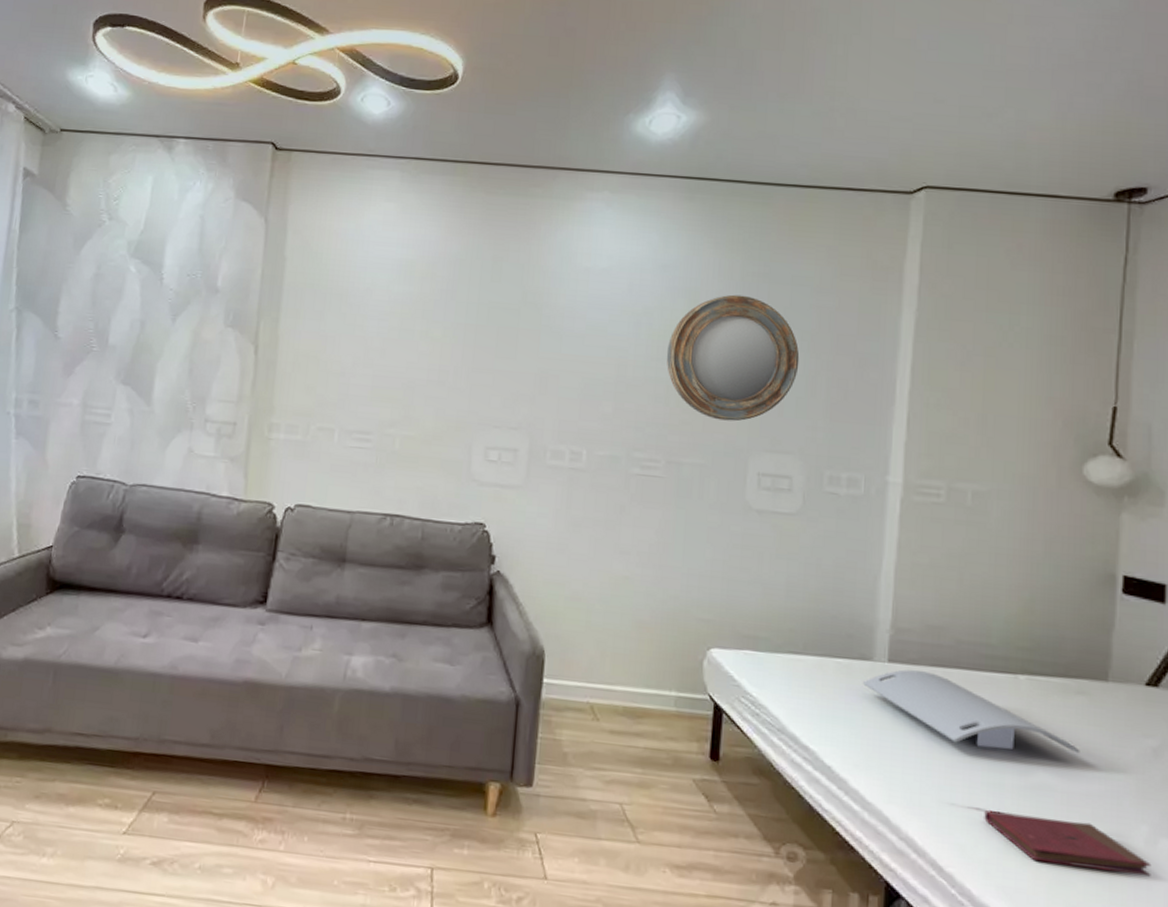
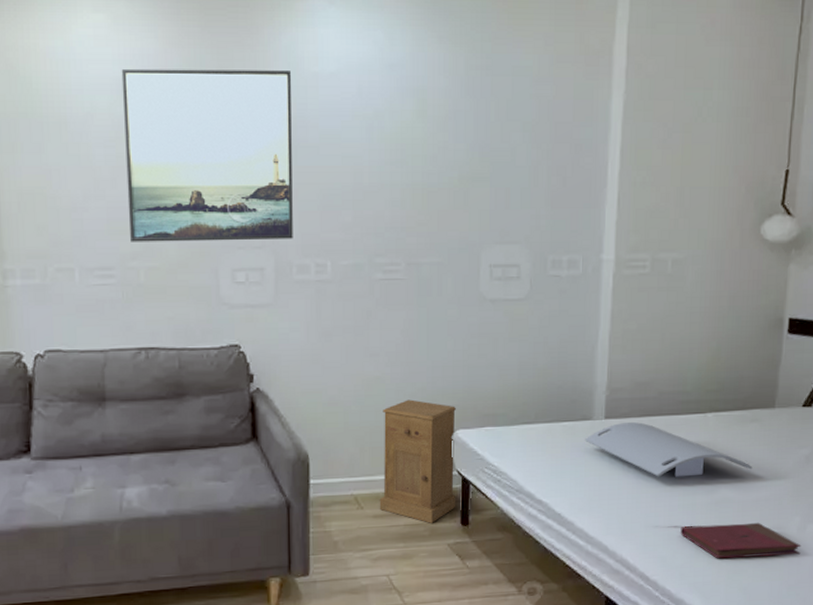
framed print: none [391,251,563,424] -> present [121,68,293,242]
nightstand: none [617,606,711,751] -> present [379,399,456,523]
home mirror: present [666,294,800,422] -> none [399,90,522,218]

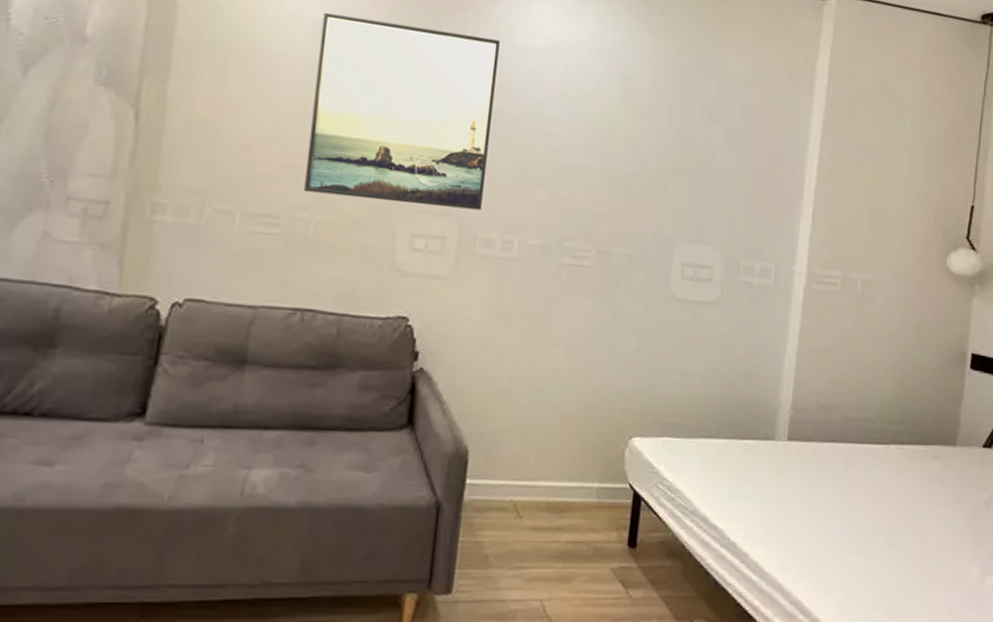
nightstand: present [379,399,456,523] -> none [540,398,634,542]
serving tray: present [585,422,753,477] -> none [766,446,933,513]
book: present [680,522,801,559] -> none [858,568,980,610]

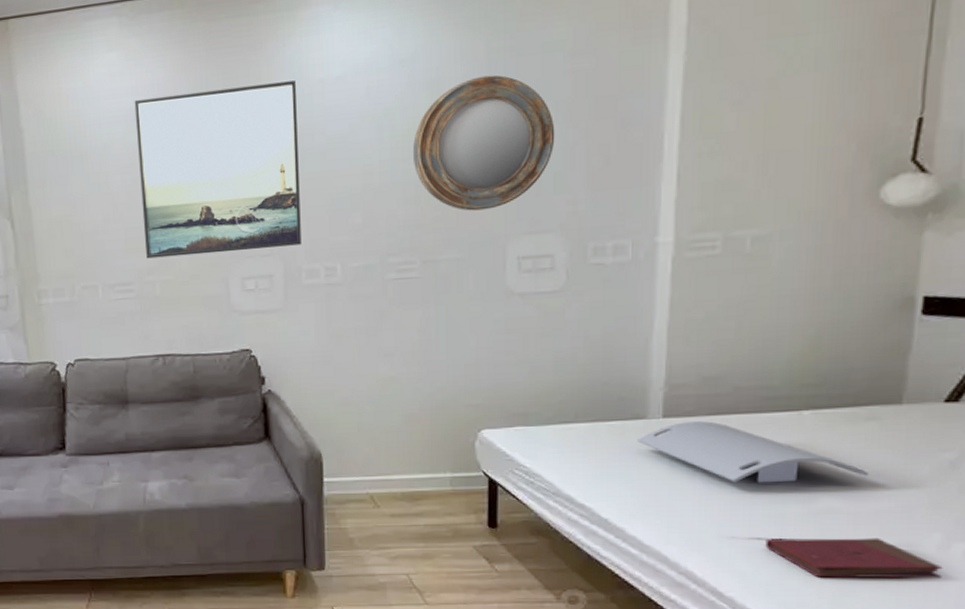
home mirror: none [600,84,724,212] -> present [412,75,555,211]
serving tray: none [766,446,933,513] -> present [638,421,869,483]
book: none [858,568,980,610] -> present [765,537,943,579]

